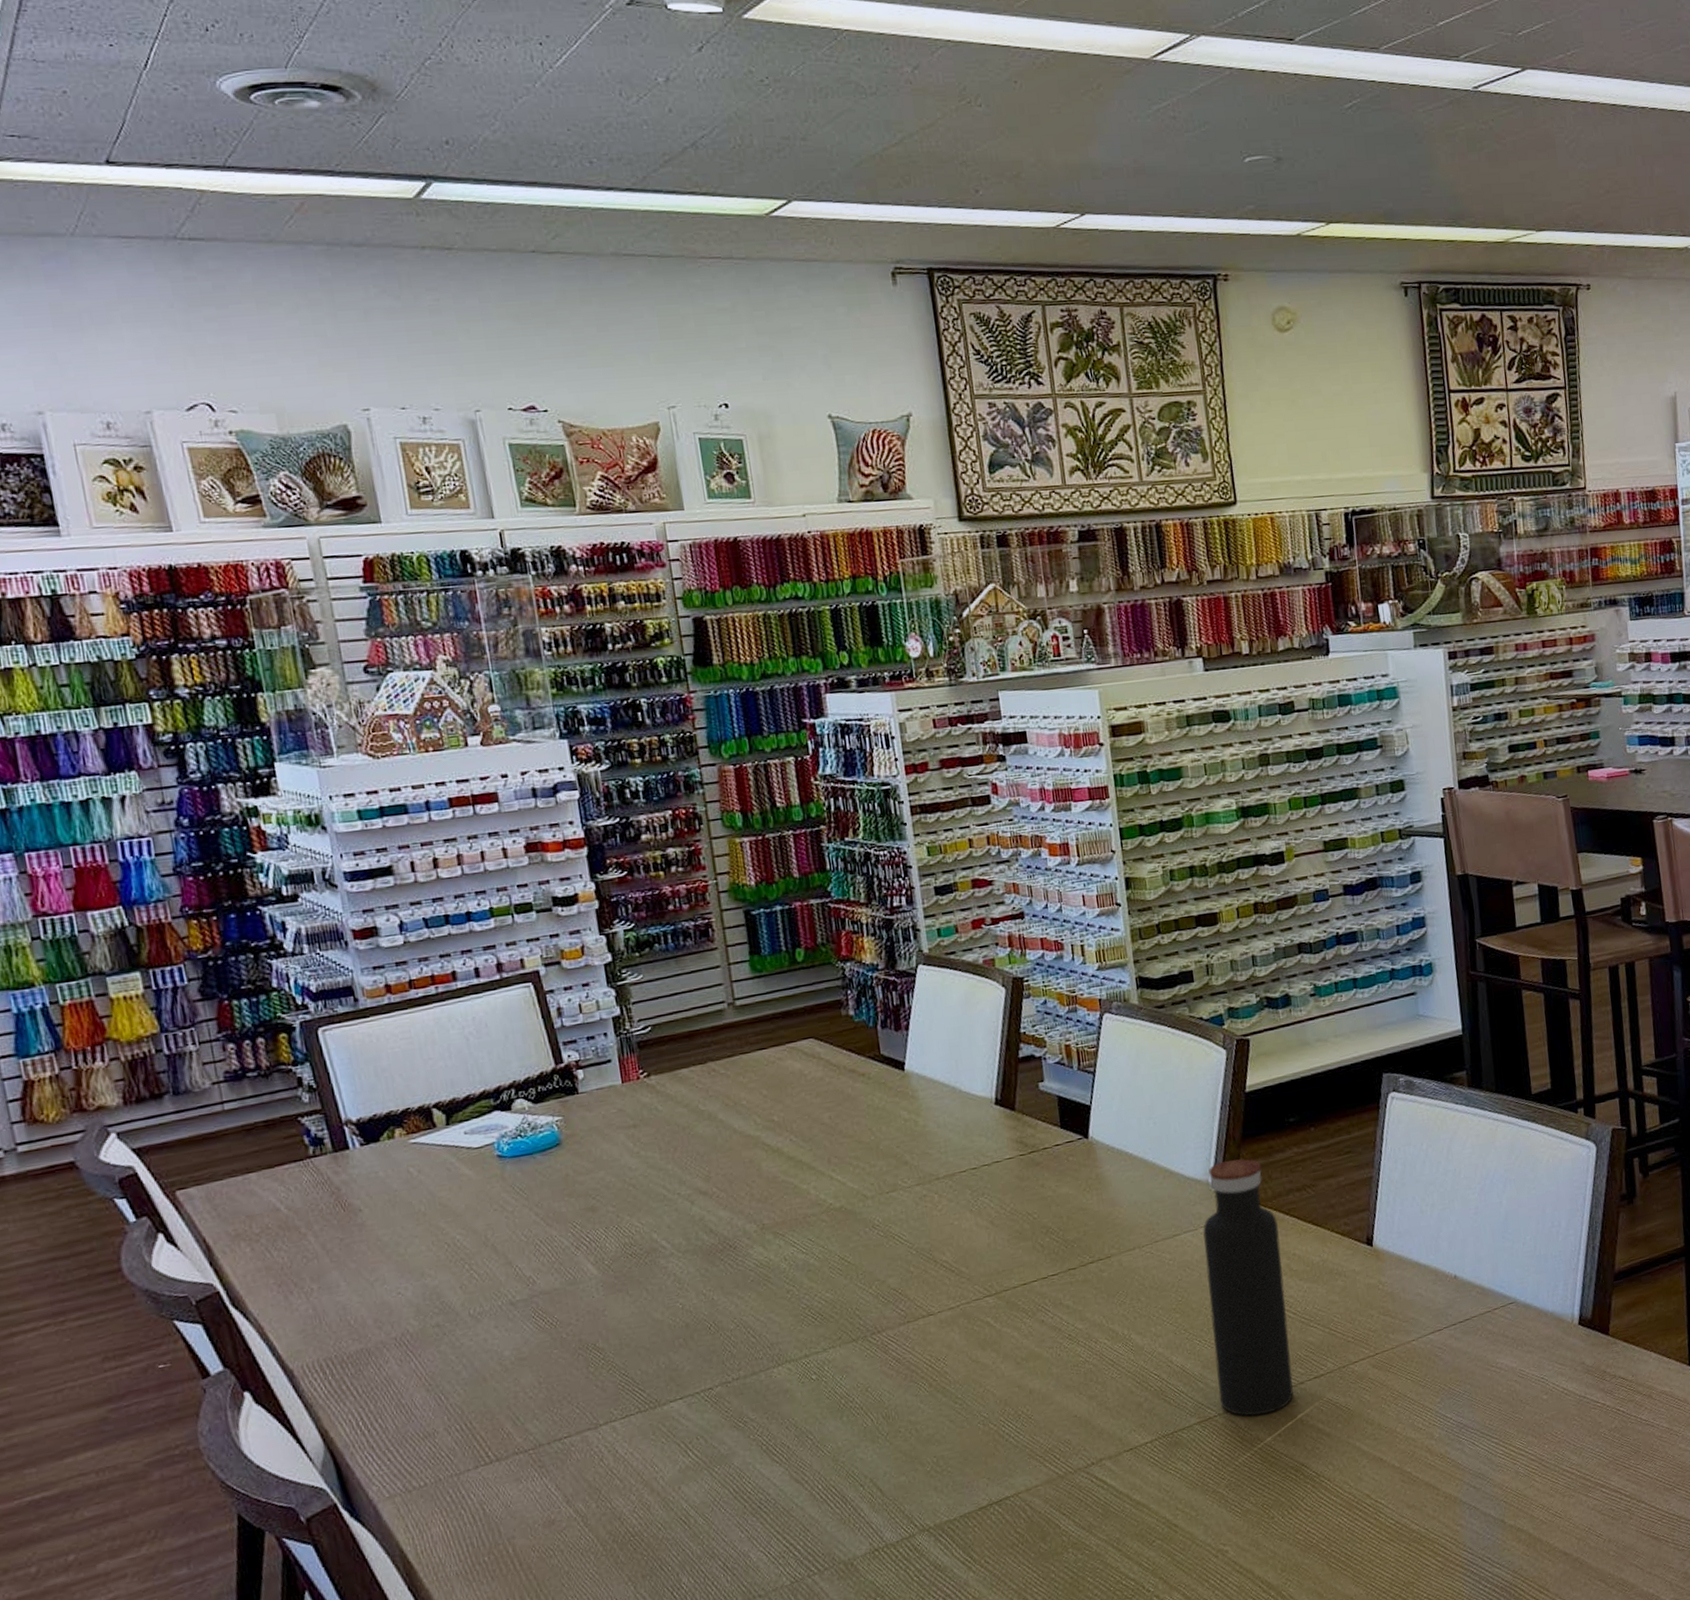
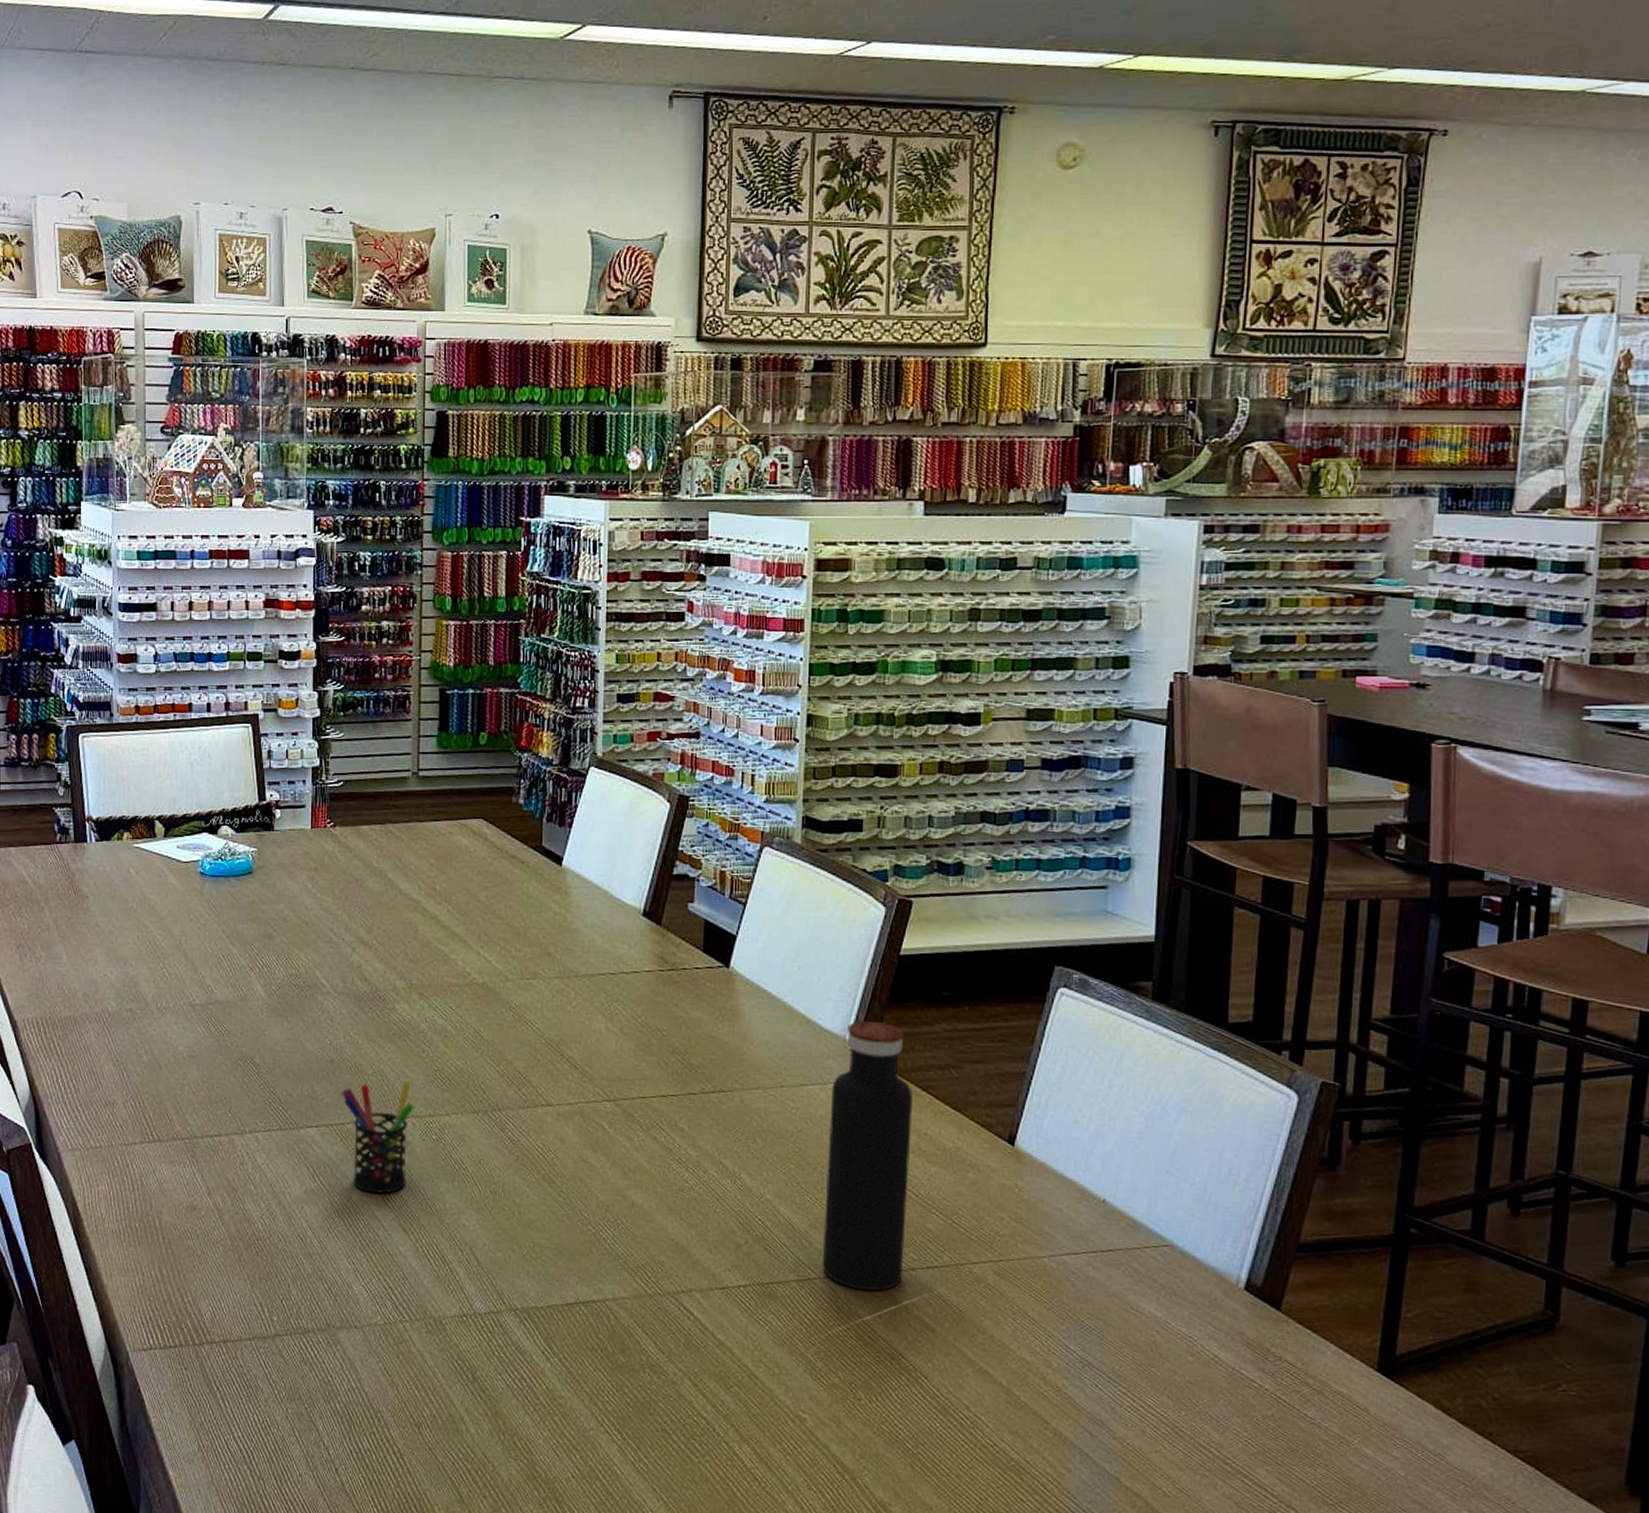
pen holder: none [703,1326,792,1453] -> present [342,1081,414,1194]

